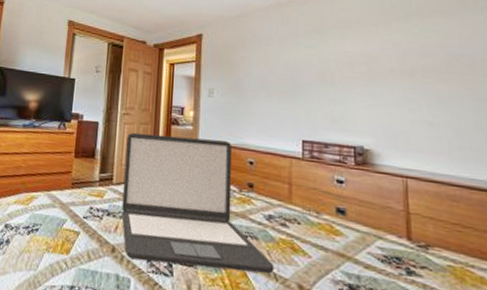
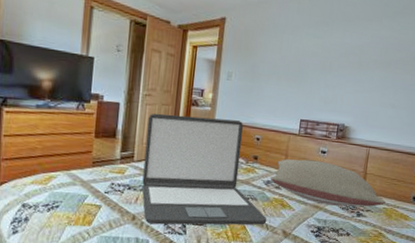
pillow: none [272,189,450,263] -> present [270,159,386,207]

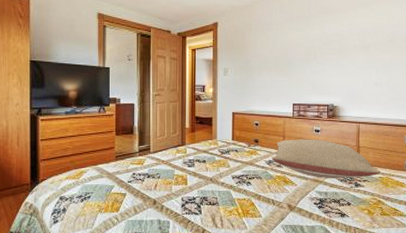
laptop: present [141,113,267,225] -> none [159,109,273,207]

